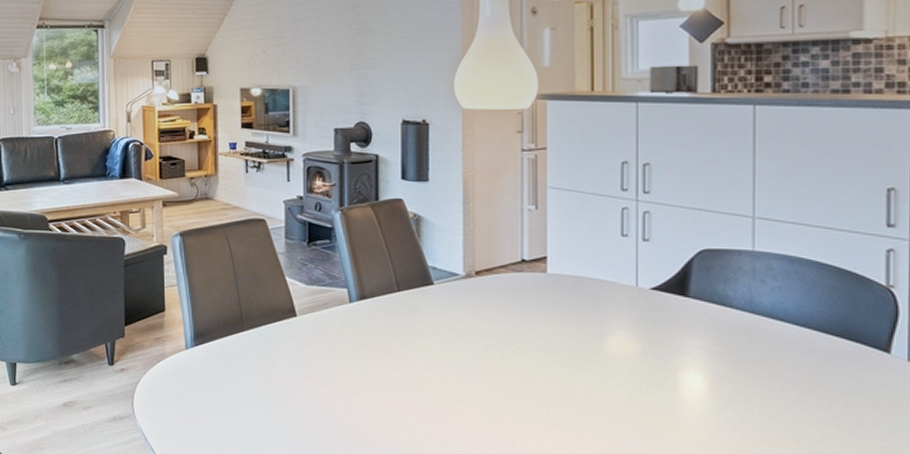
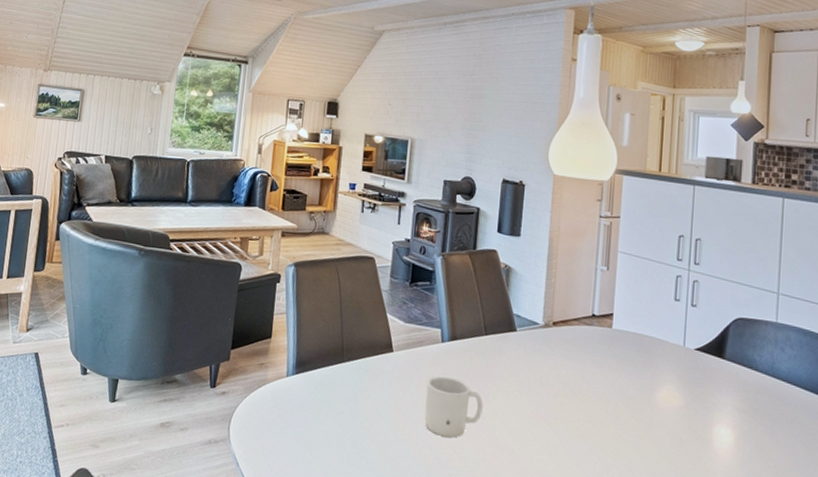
mug: none [336,338,403,401] -> present [424,376,483,438]

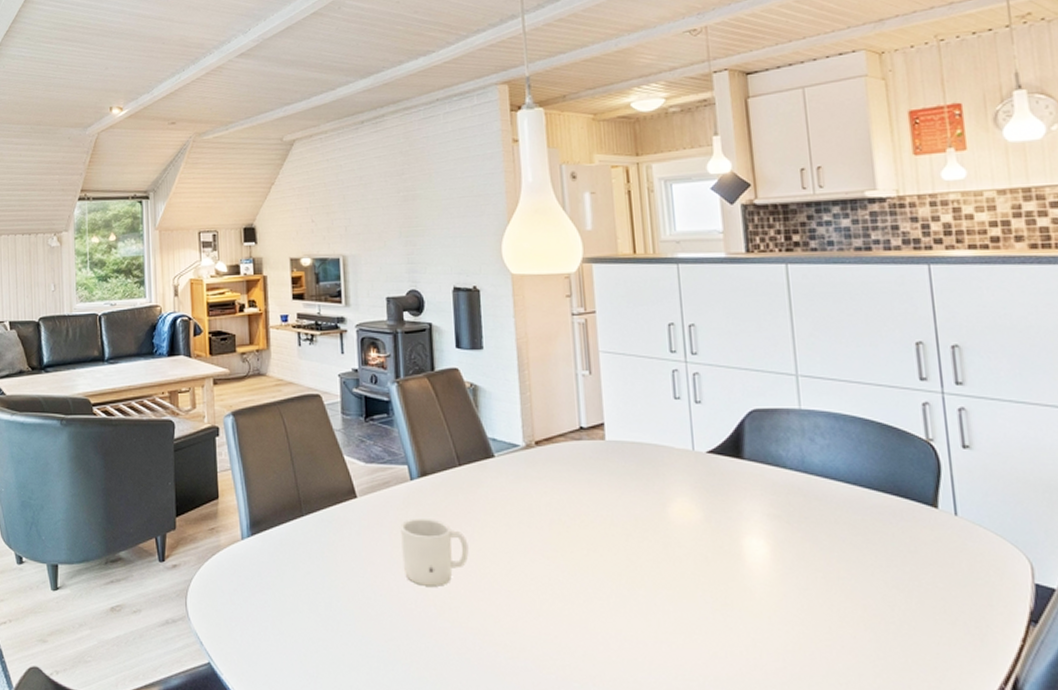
toaster: present [704,155,744,183] -> none [686,226,734,255]

